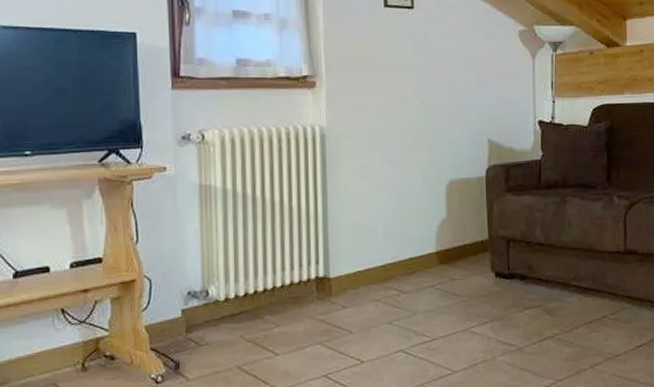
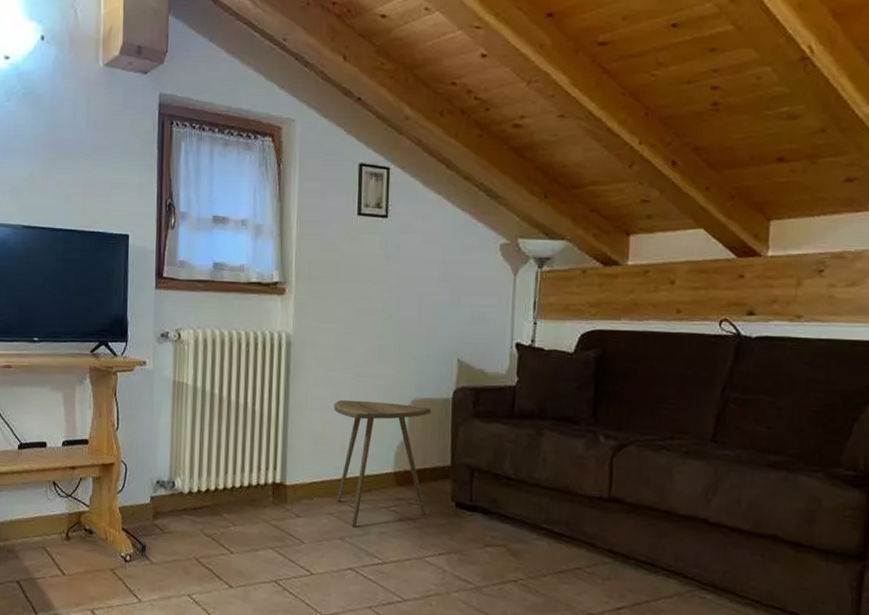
side table: none [373,186,469,310] -> present [334,399,432,527]

